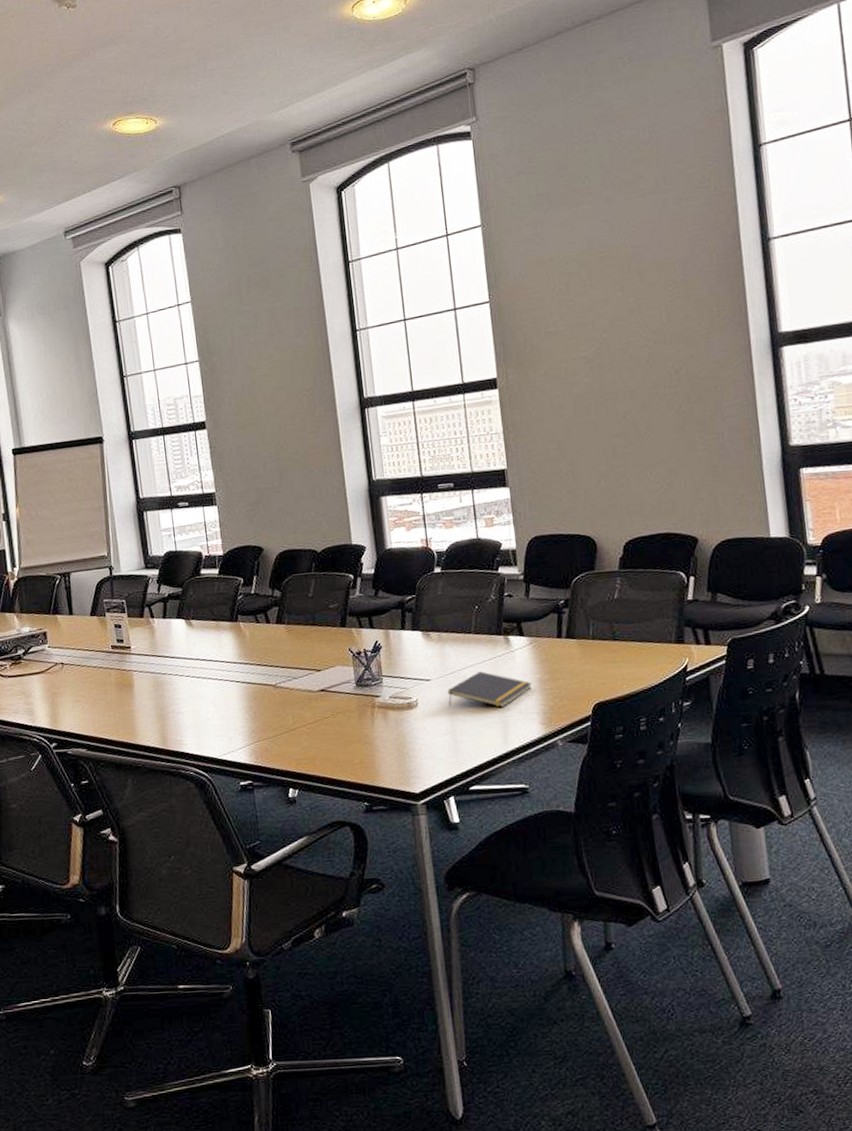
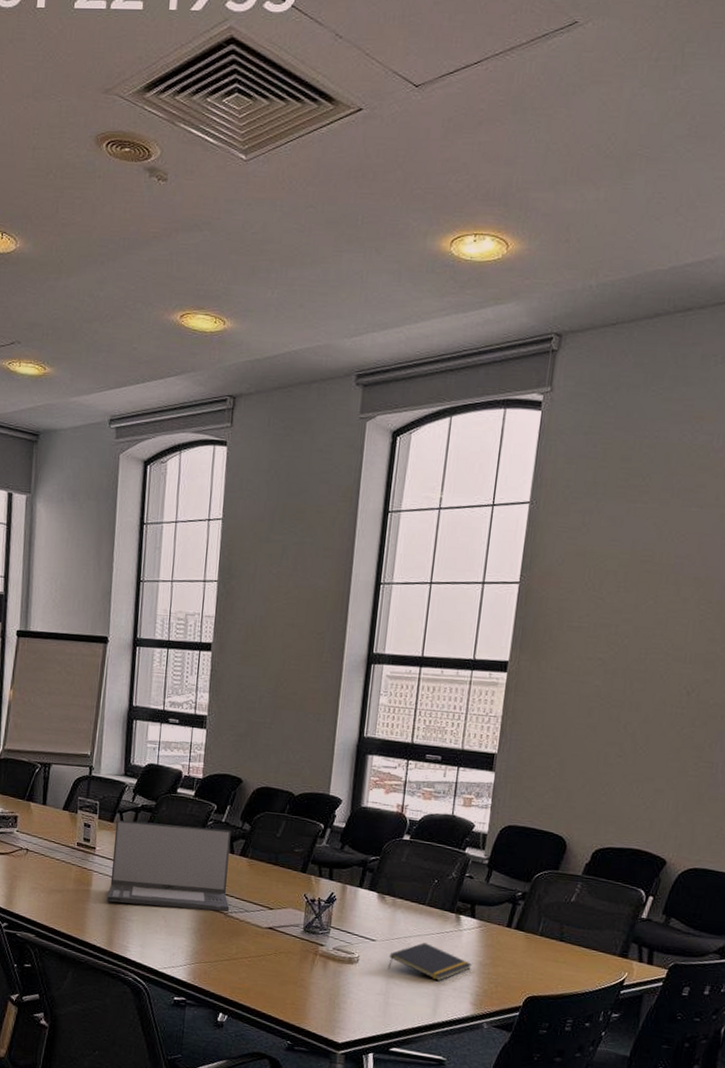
laptop: none [147,600,277,699] -> present [106,820,231,912]

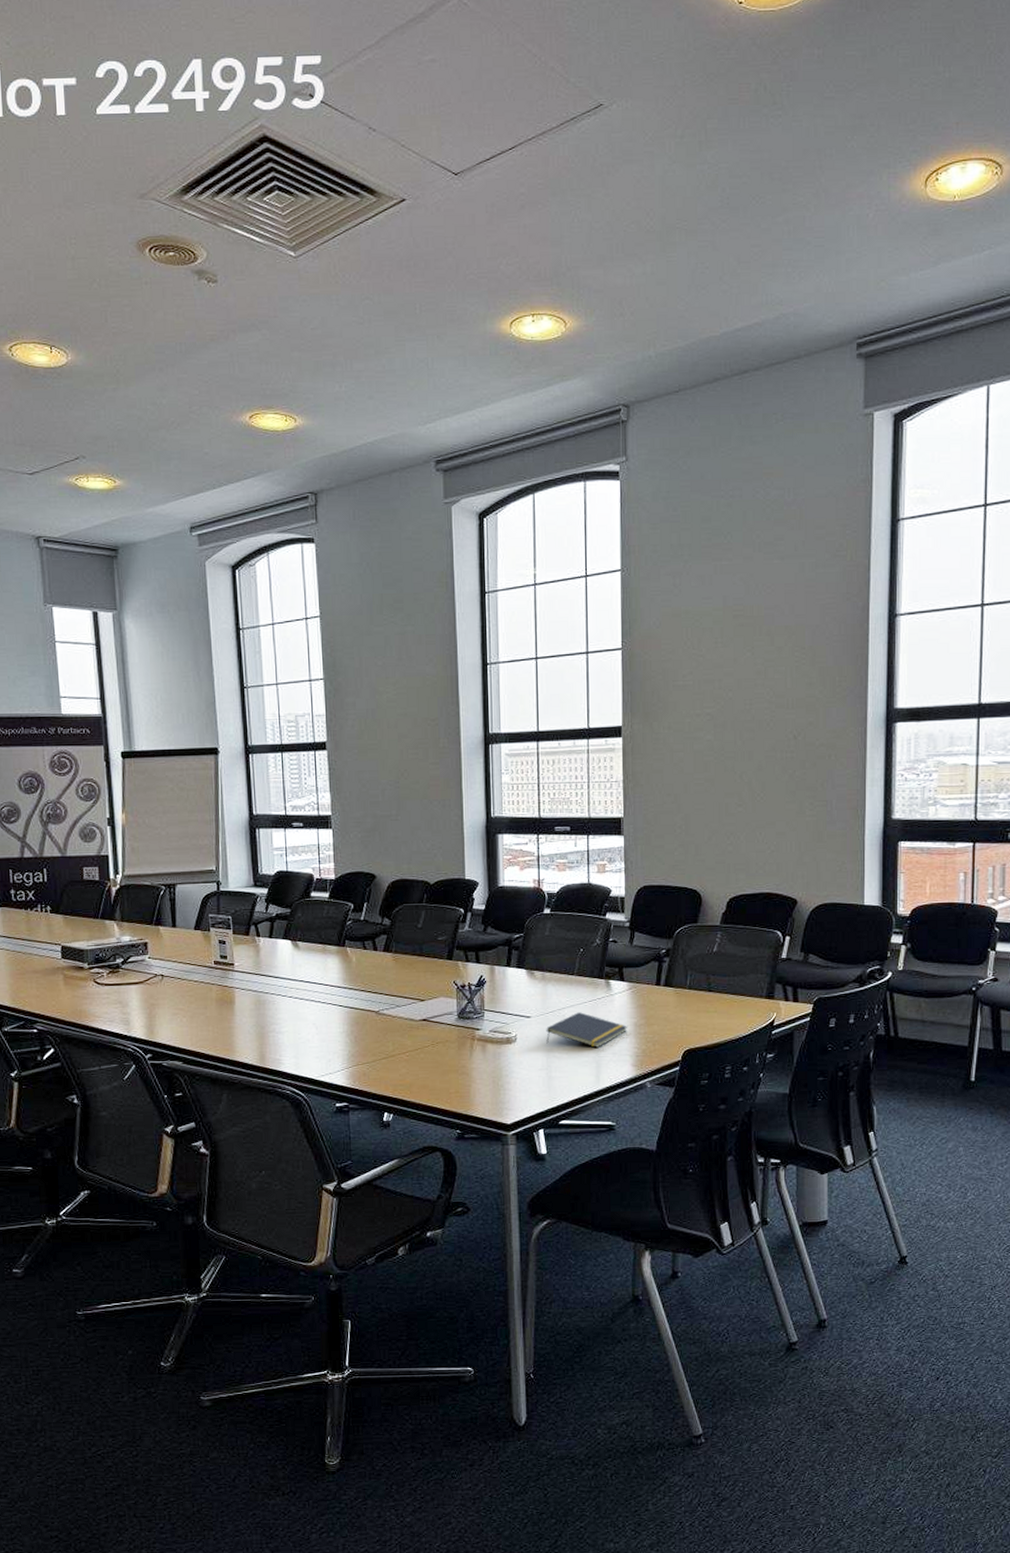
laptop: present [106,820,231,912] -> none [252,927,379,1017]

